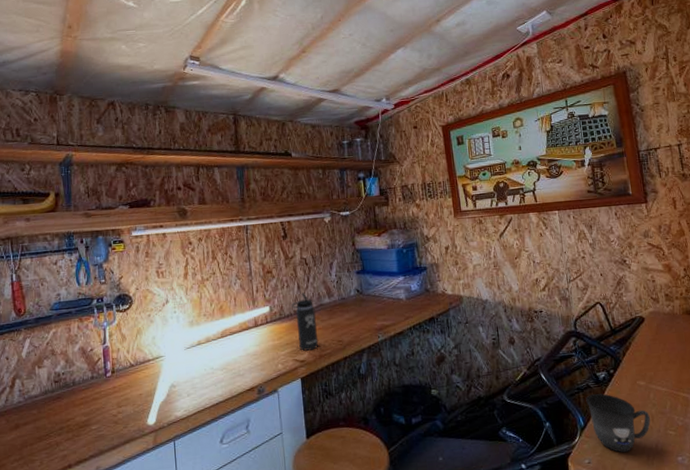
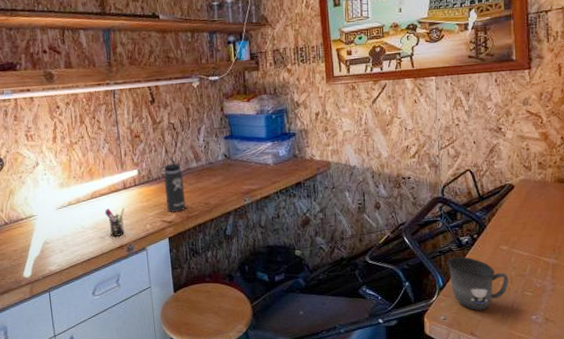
pen holder: none [235,346,256,378] -> present [104,207,125,237]

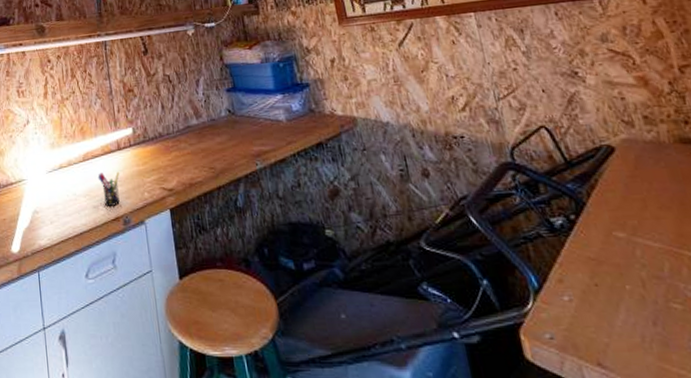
thermos bottle: present [159,157,185,213] -> none [156,113,187,178]
mug: present [447,256,509,311] -> none [537,245,641,329]

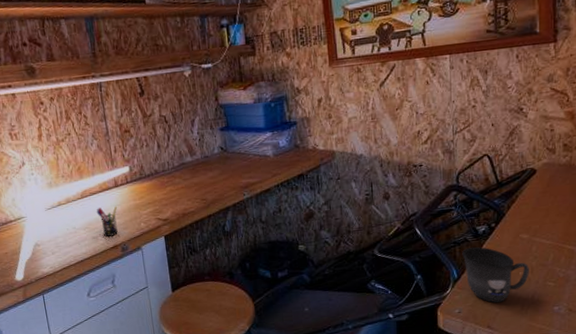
mug: none [537,245,641,329] -> present [462,247,529,303]

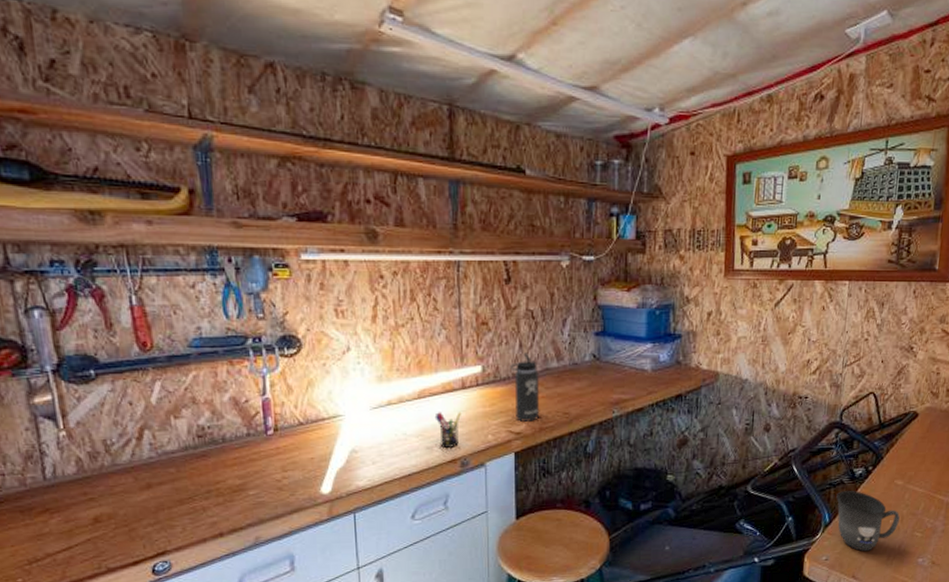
thermos bottle: none [152,151,181,210] -> present [510,352,540,422]

